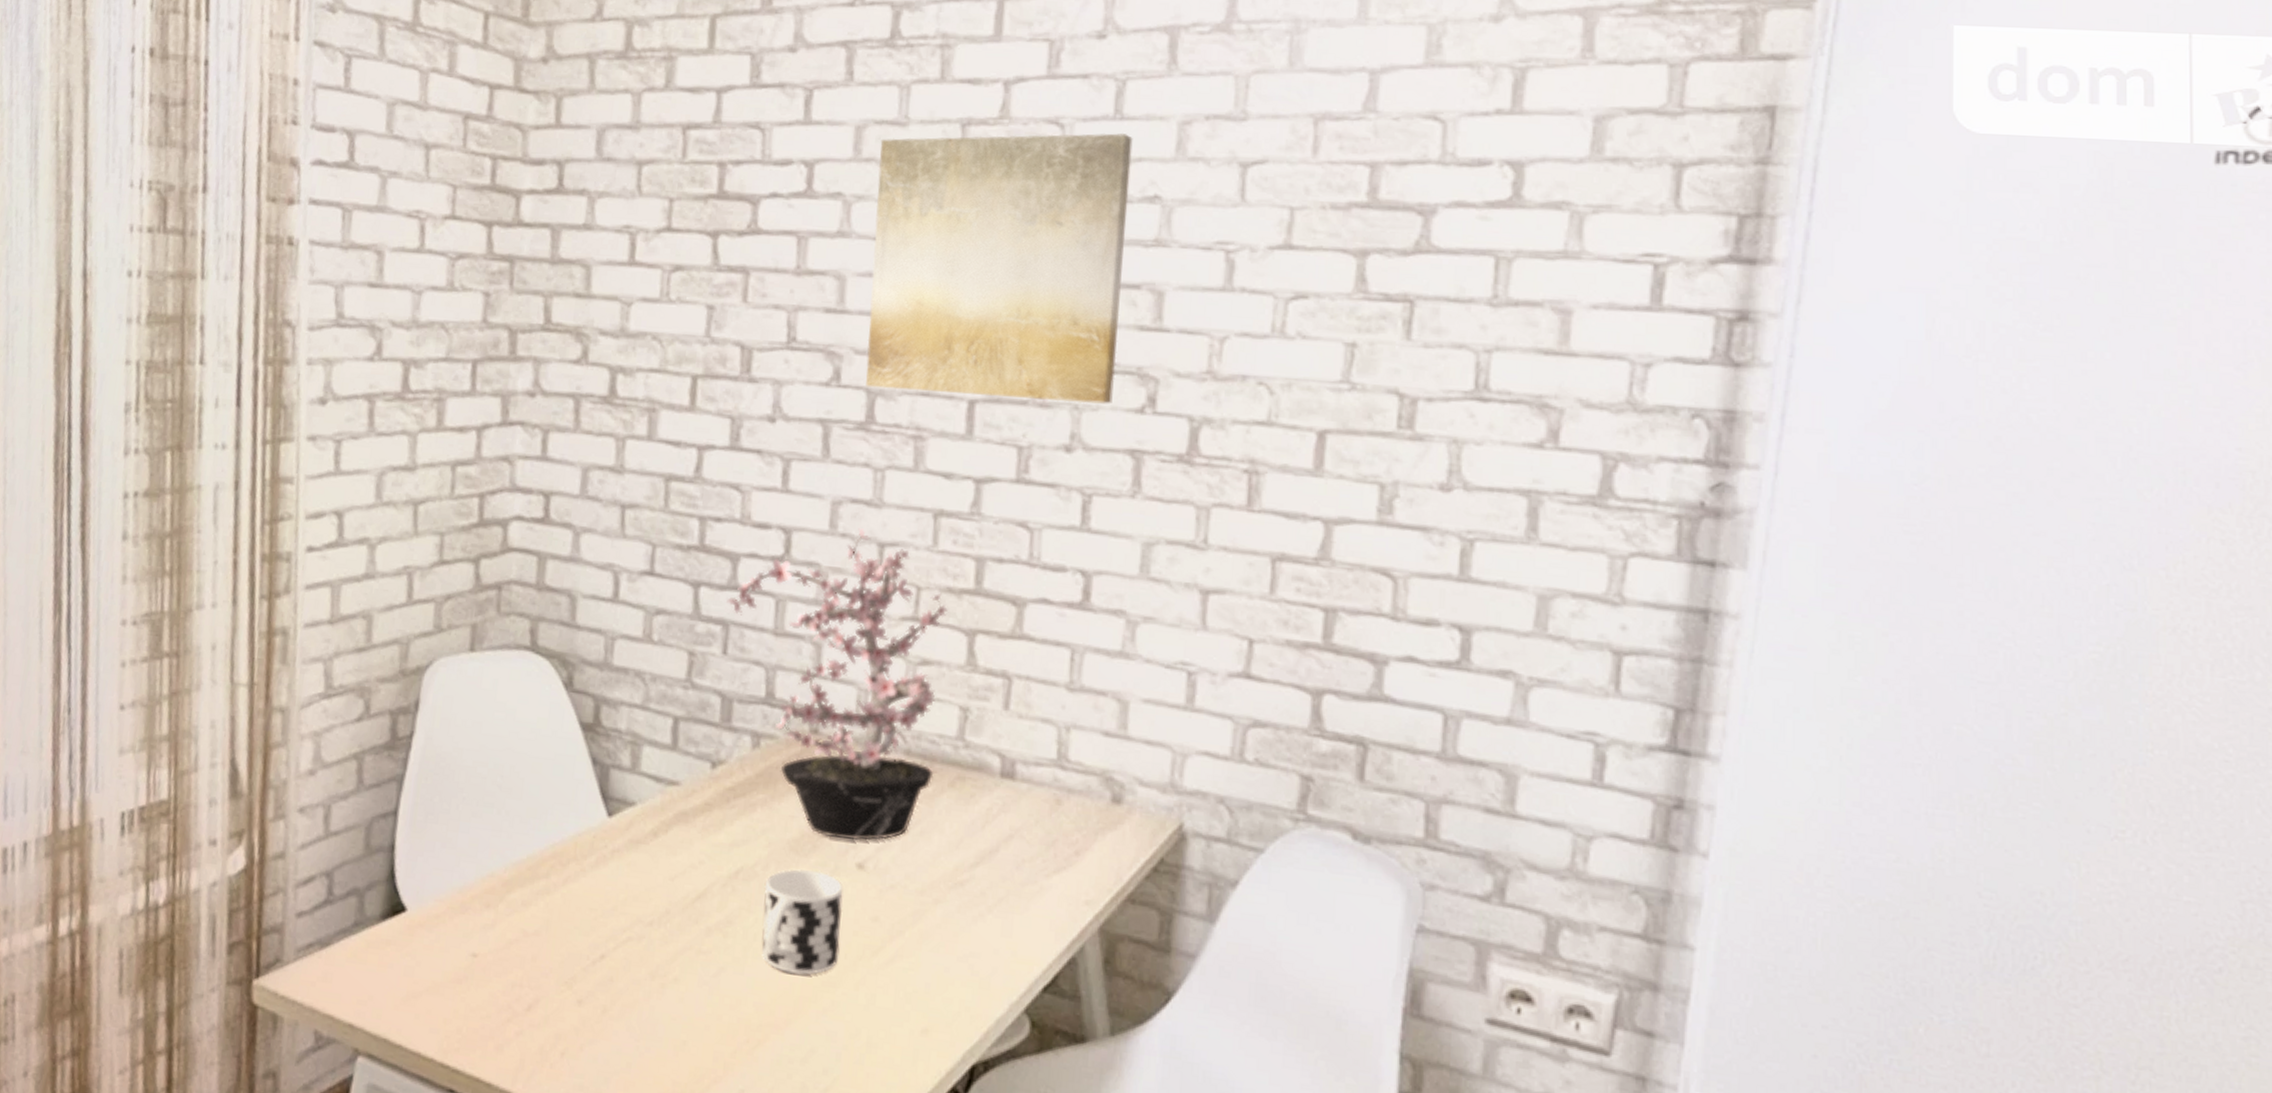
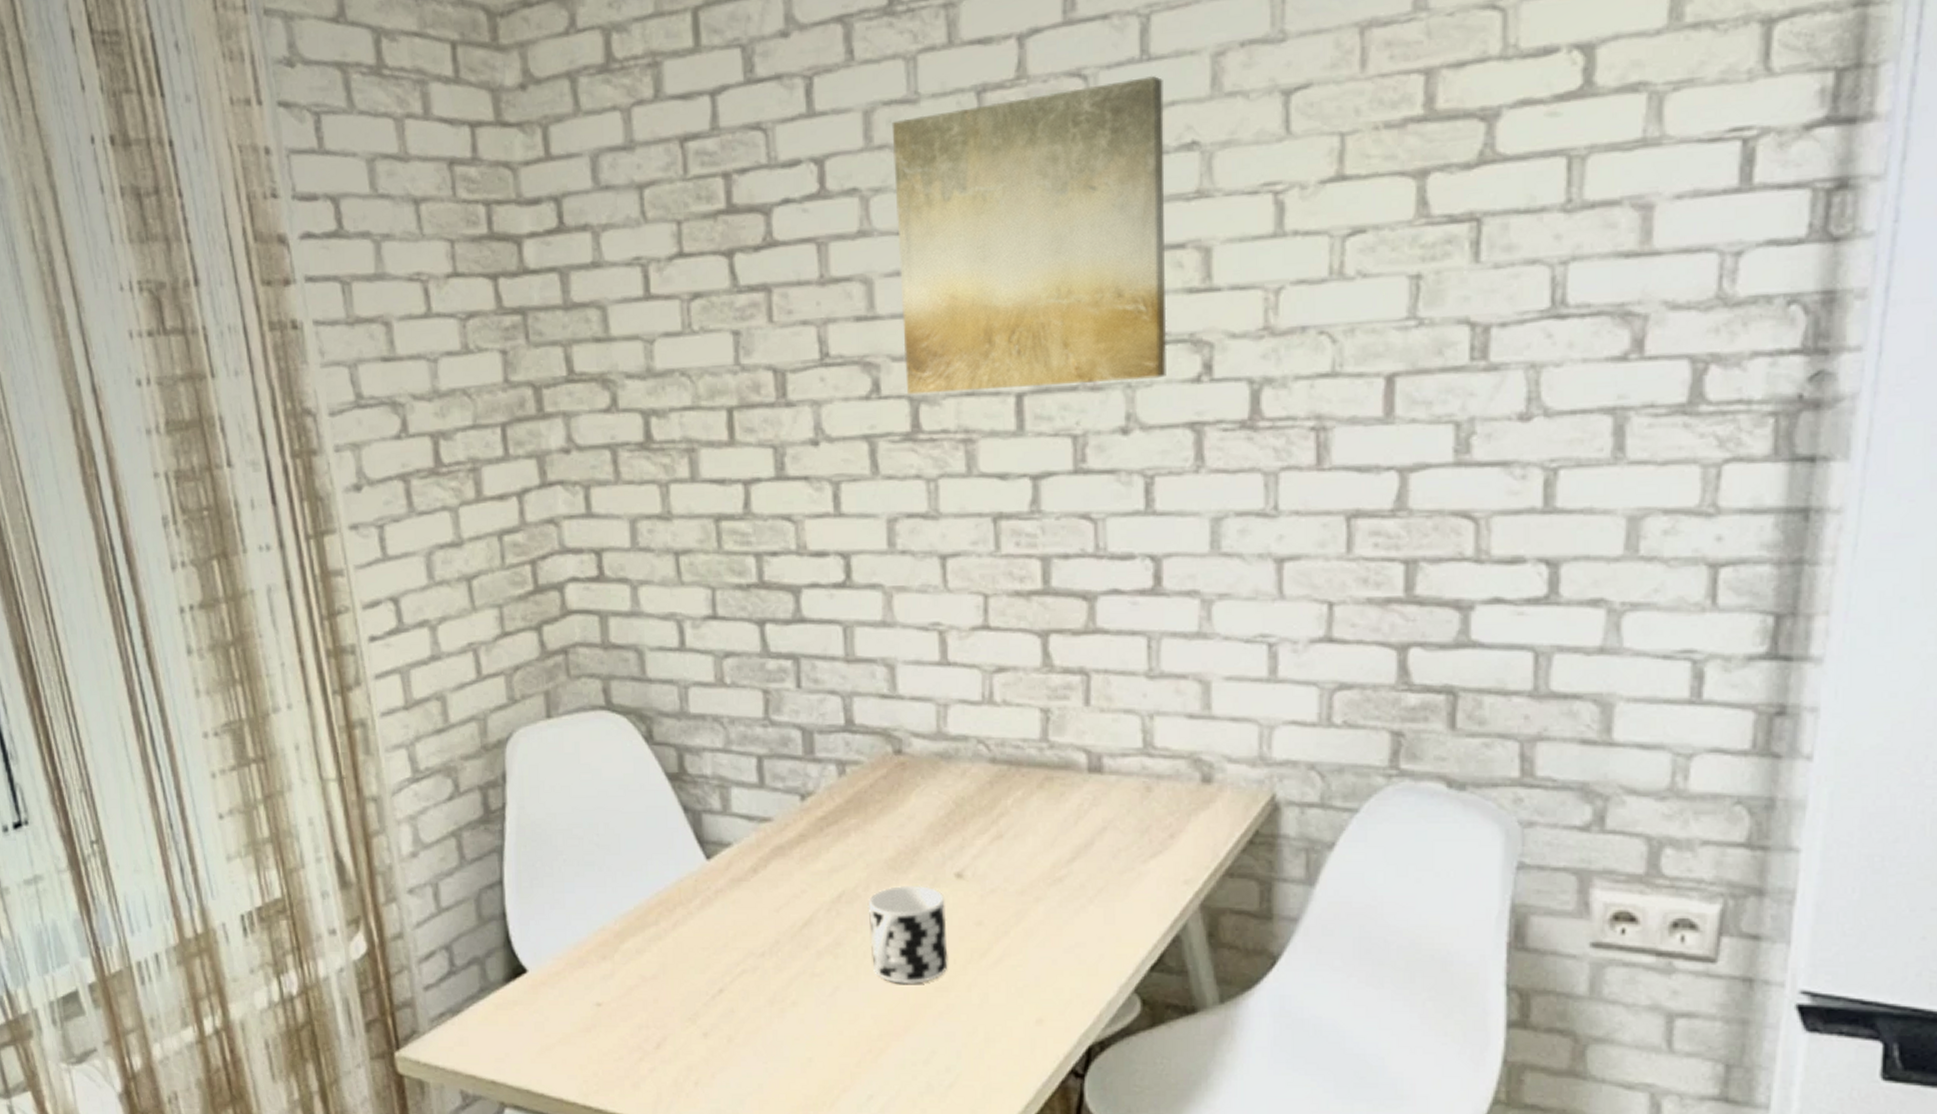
potted plant: present [726,528,948,841] -> none [794,543,1022,852]

